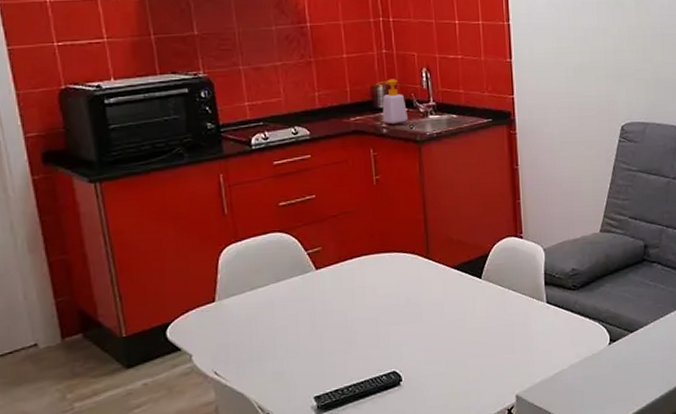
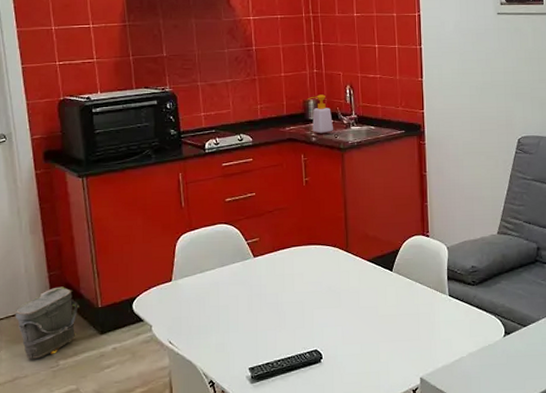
bag: none [12,314,98,405] -> present [15,286,80,360]

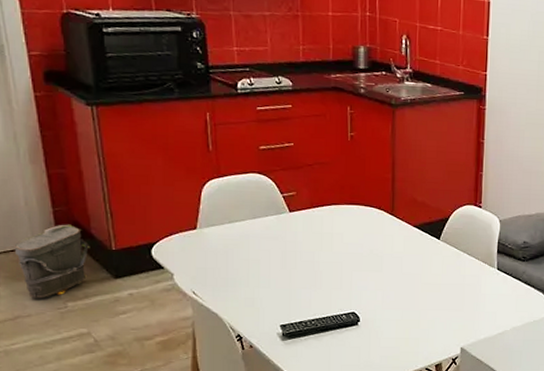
soap bottle: present [307,94,334,134] -> none [357,42,386,86]

